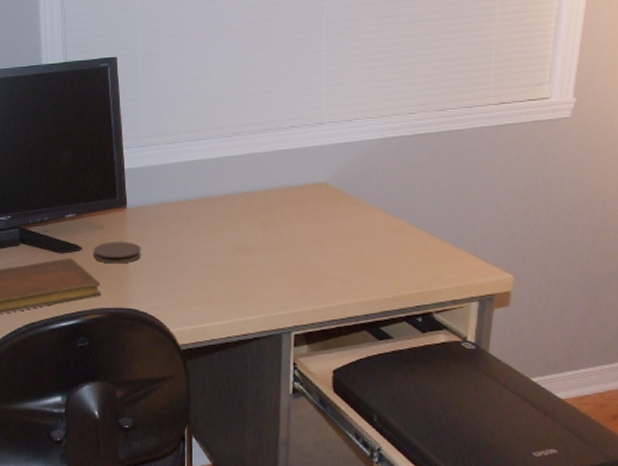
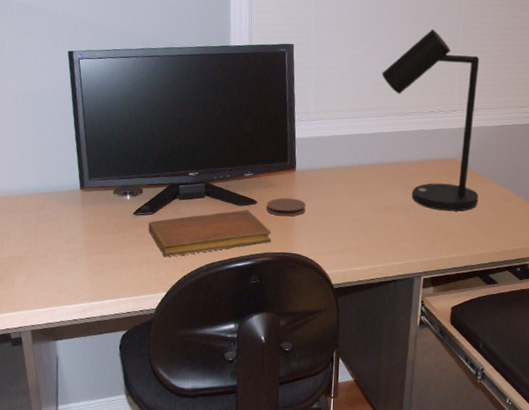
desk lamp: none [227,26,361,249] -> present [382,29,480,212]

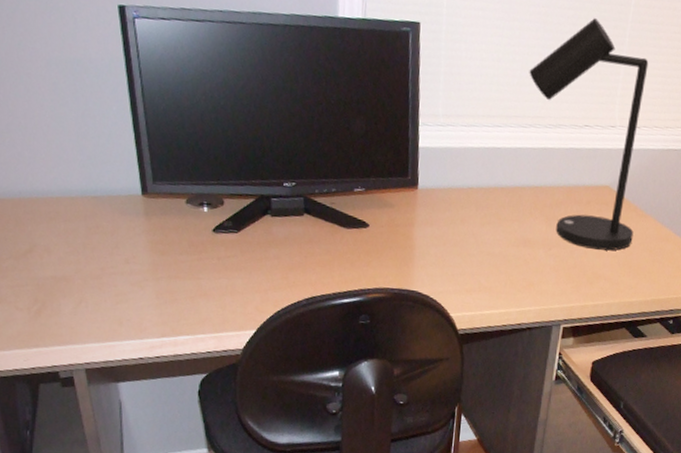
notebook: present [148,210,272,257] -> none [232,233,386,287]
coaster: present [266,197,306,217] -> none [380,221,429,246]

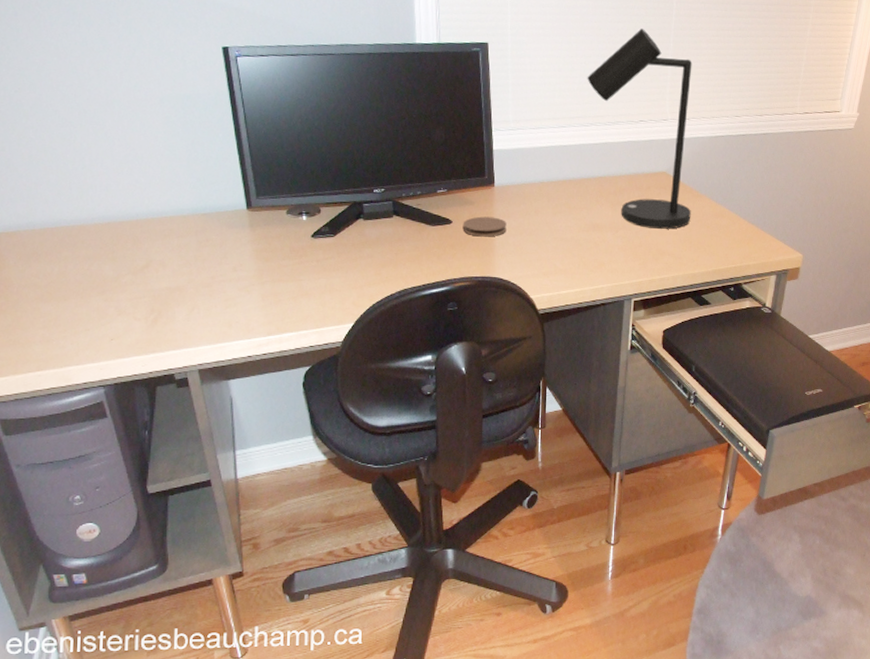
coaster: none [380,221,429,246] -> present [463,216,507,237]

